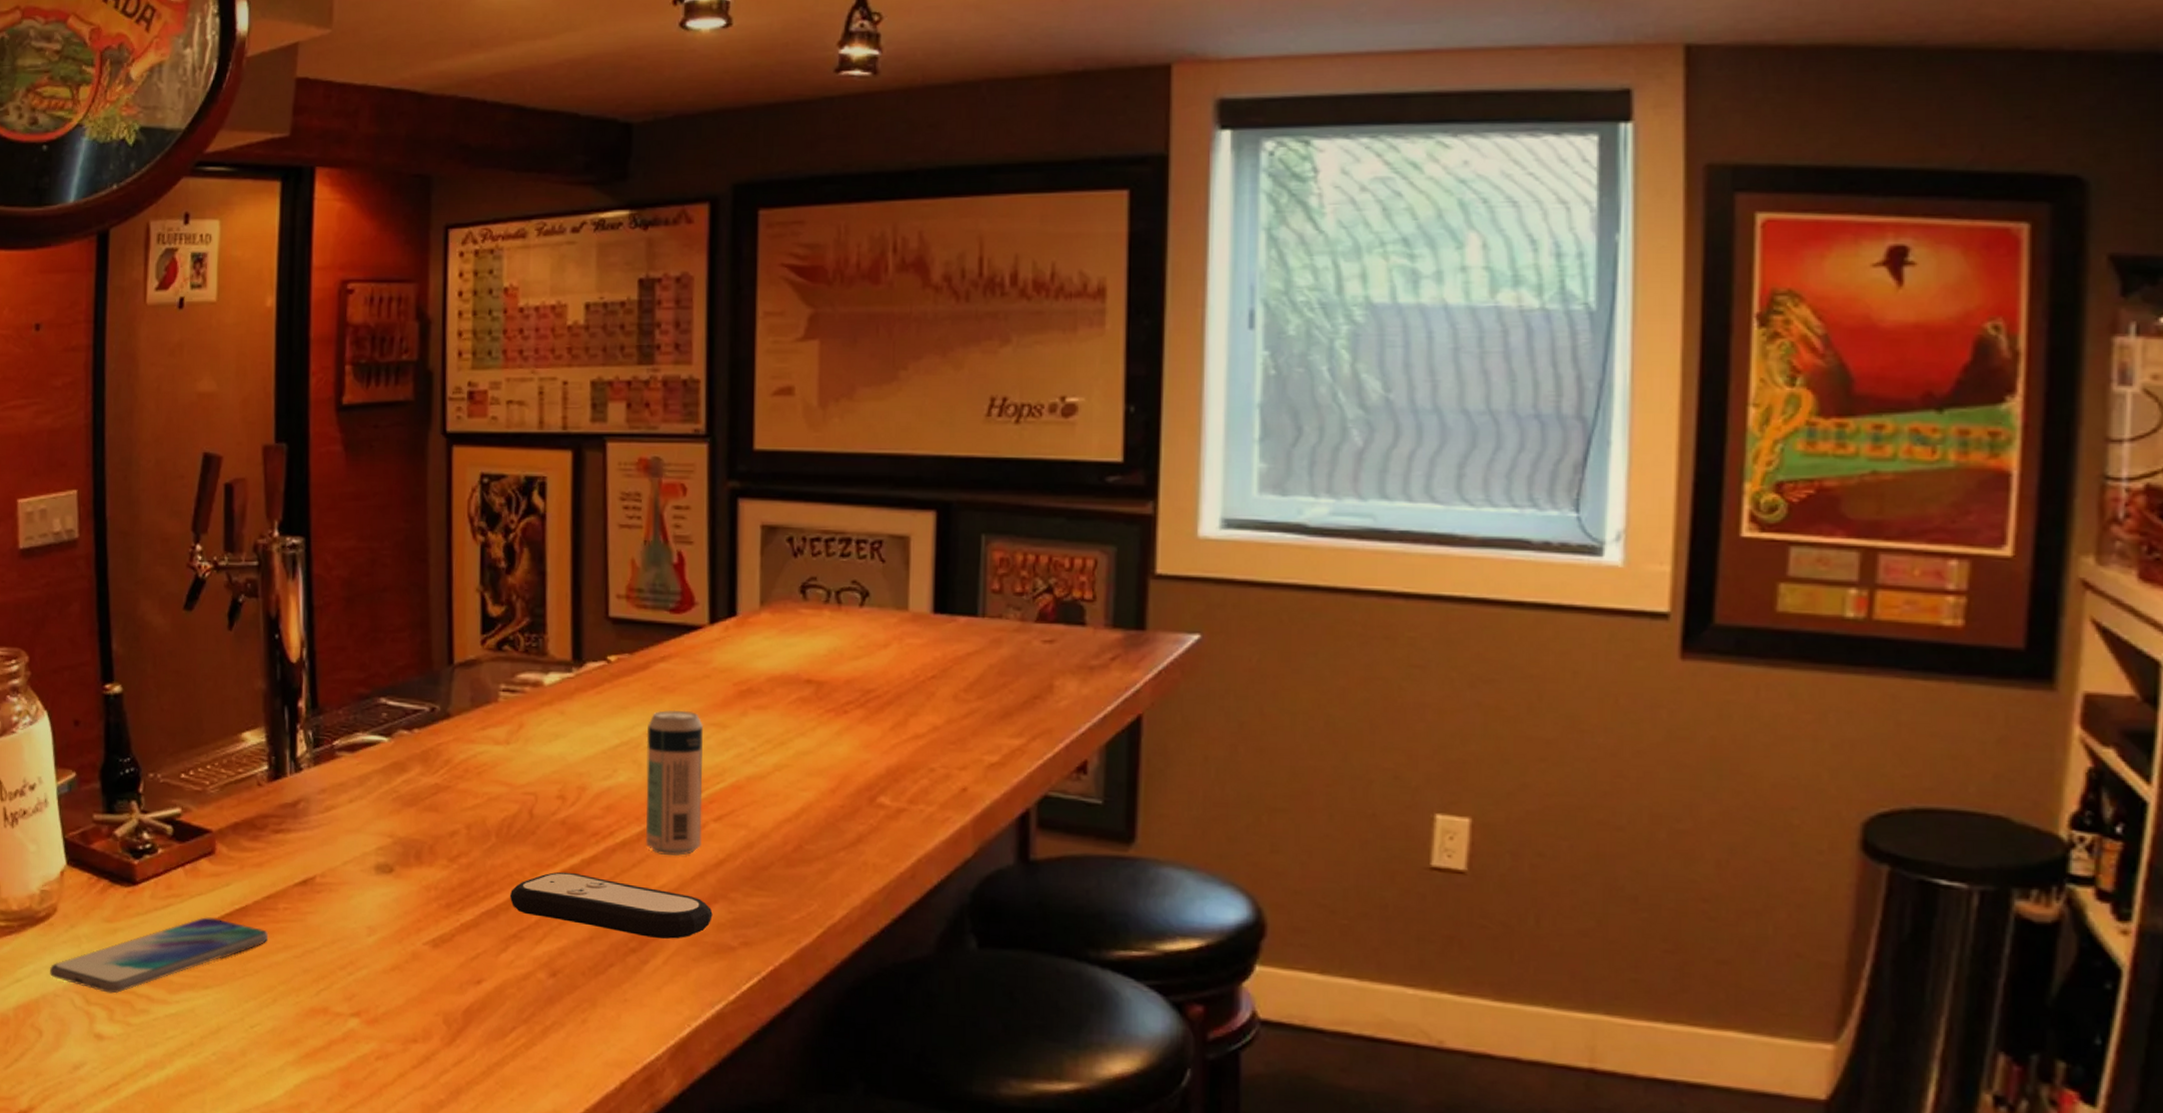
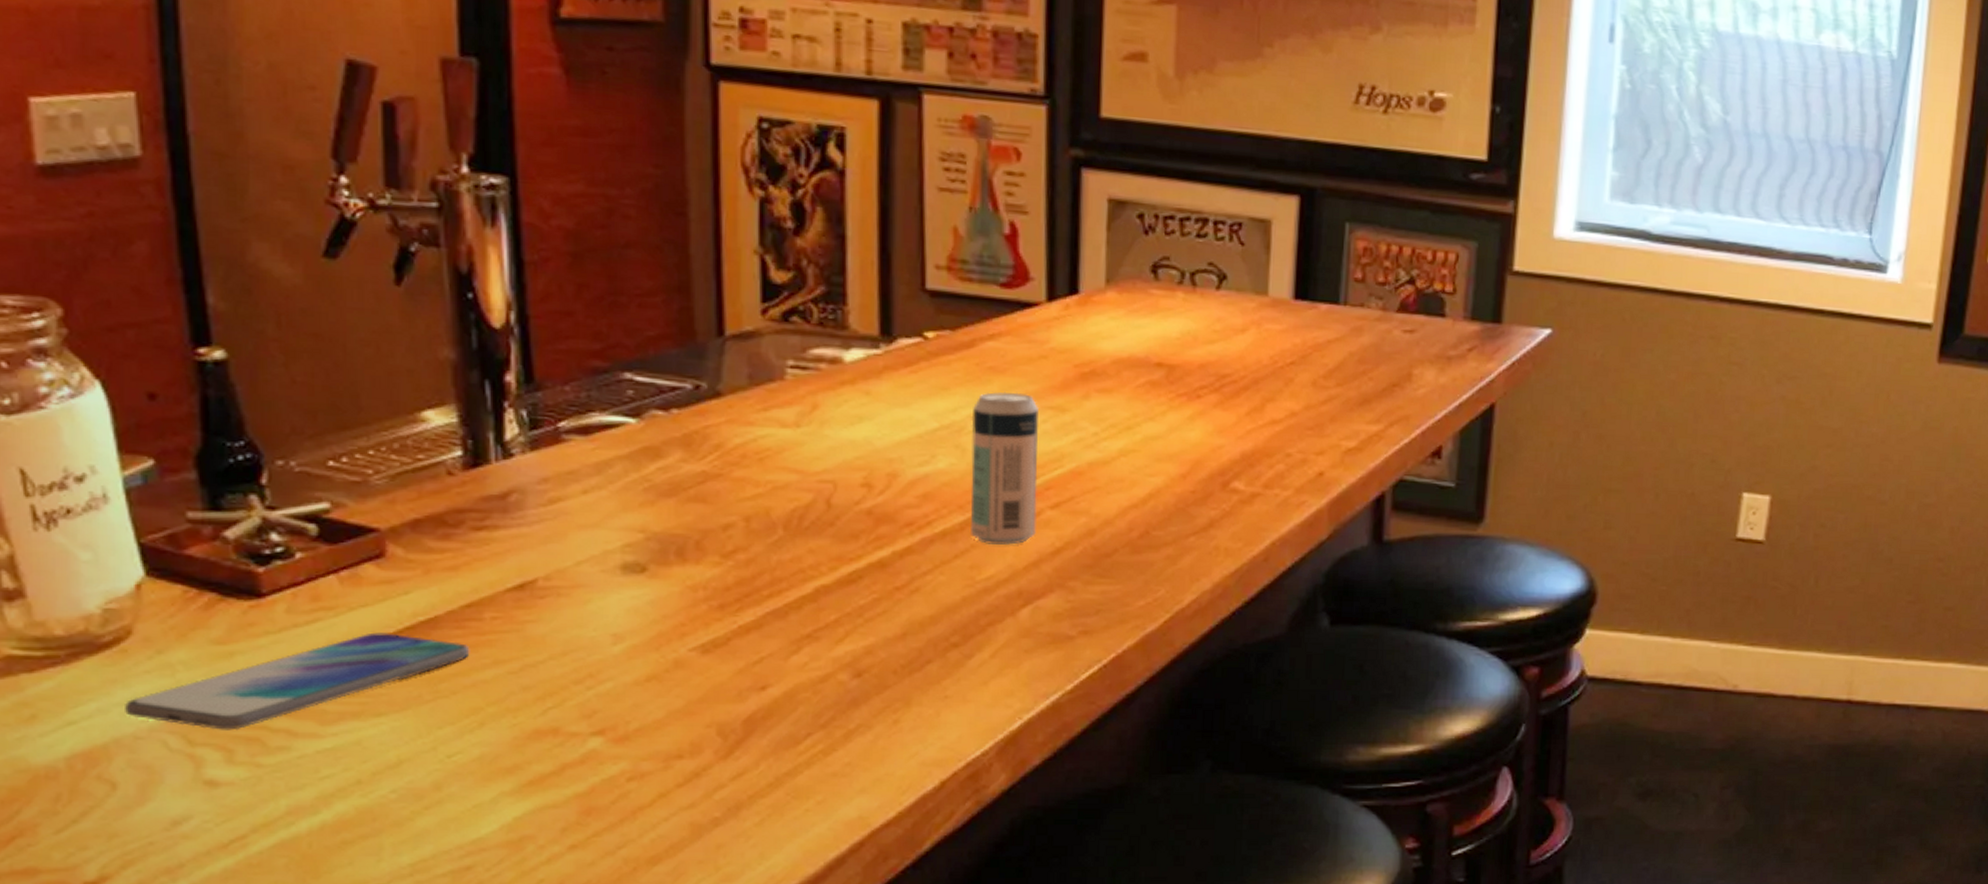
remote control: present [509,871,713,939] -> none [801,565,1048,631]

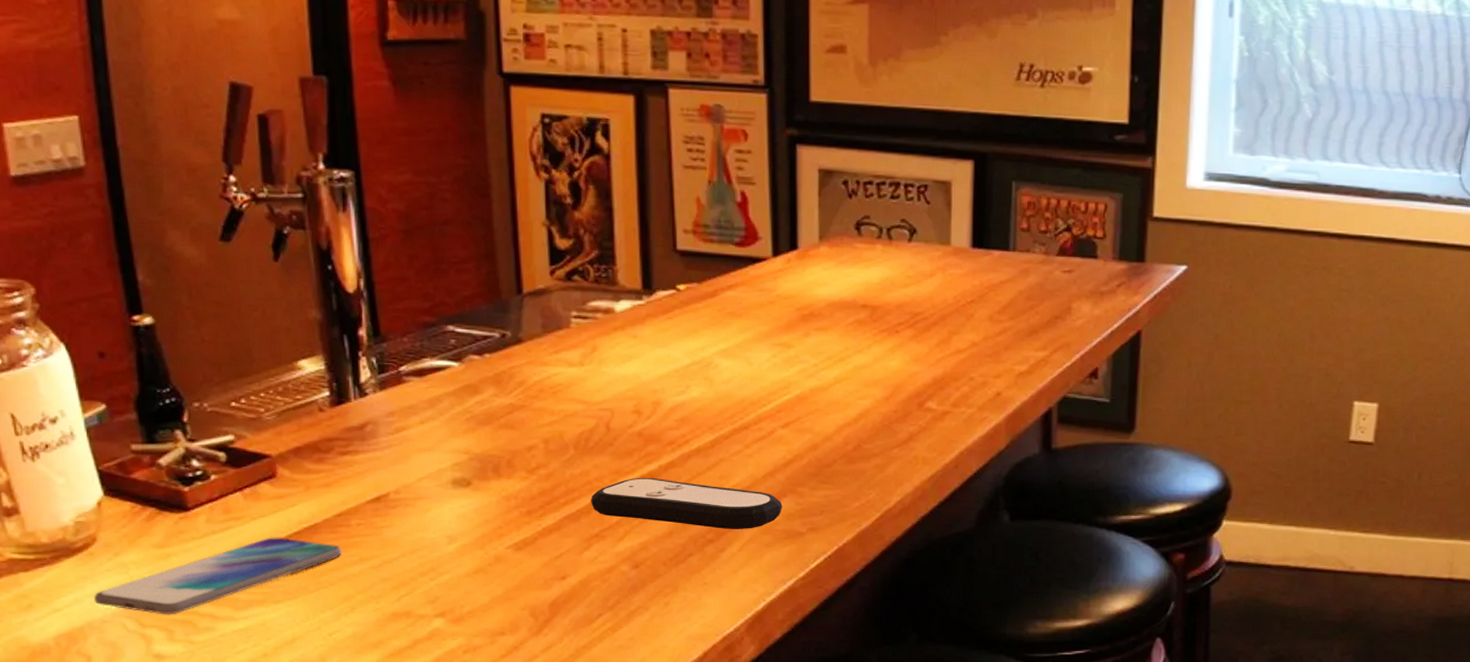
remote control: none [801,565,1048,631] -> present [590,477,783,529]
beer can: present [970,391,1039,545] -> none [716,332,771,458]

